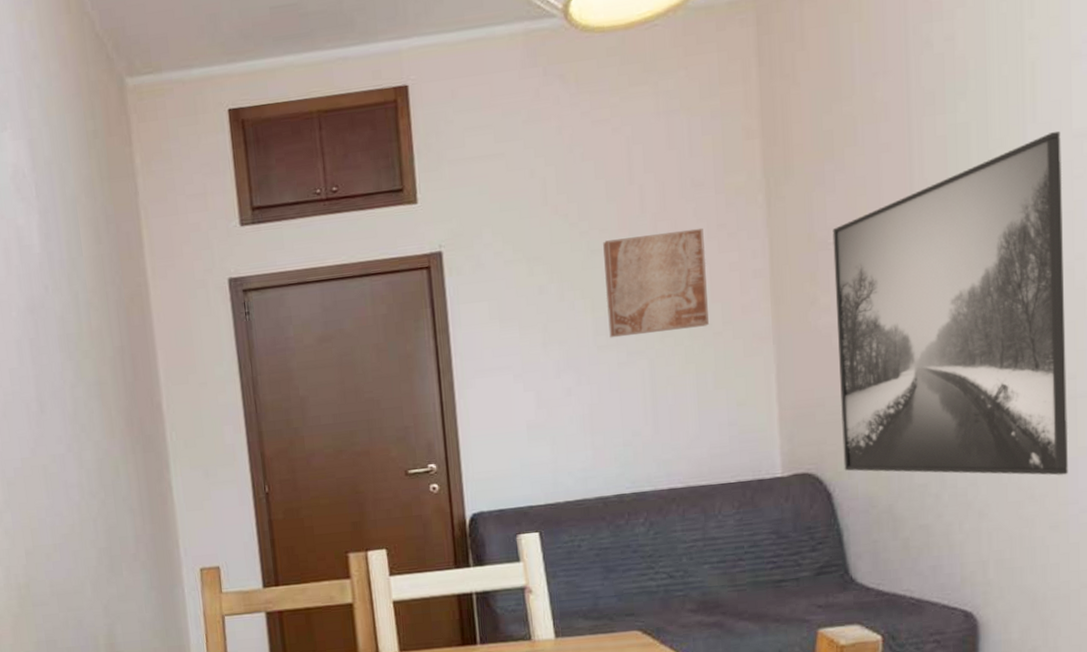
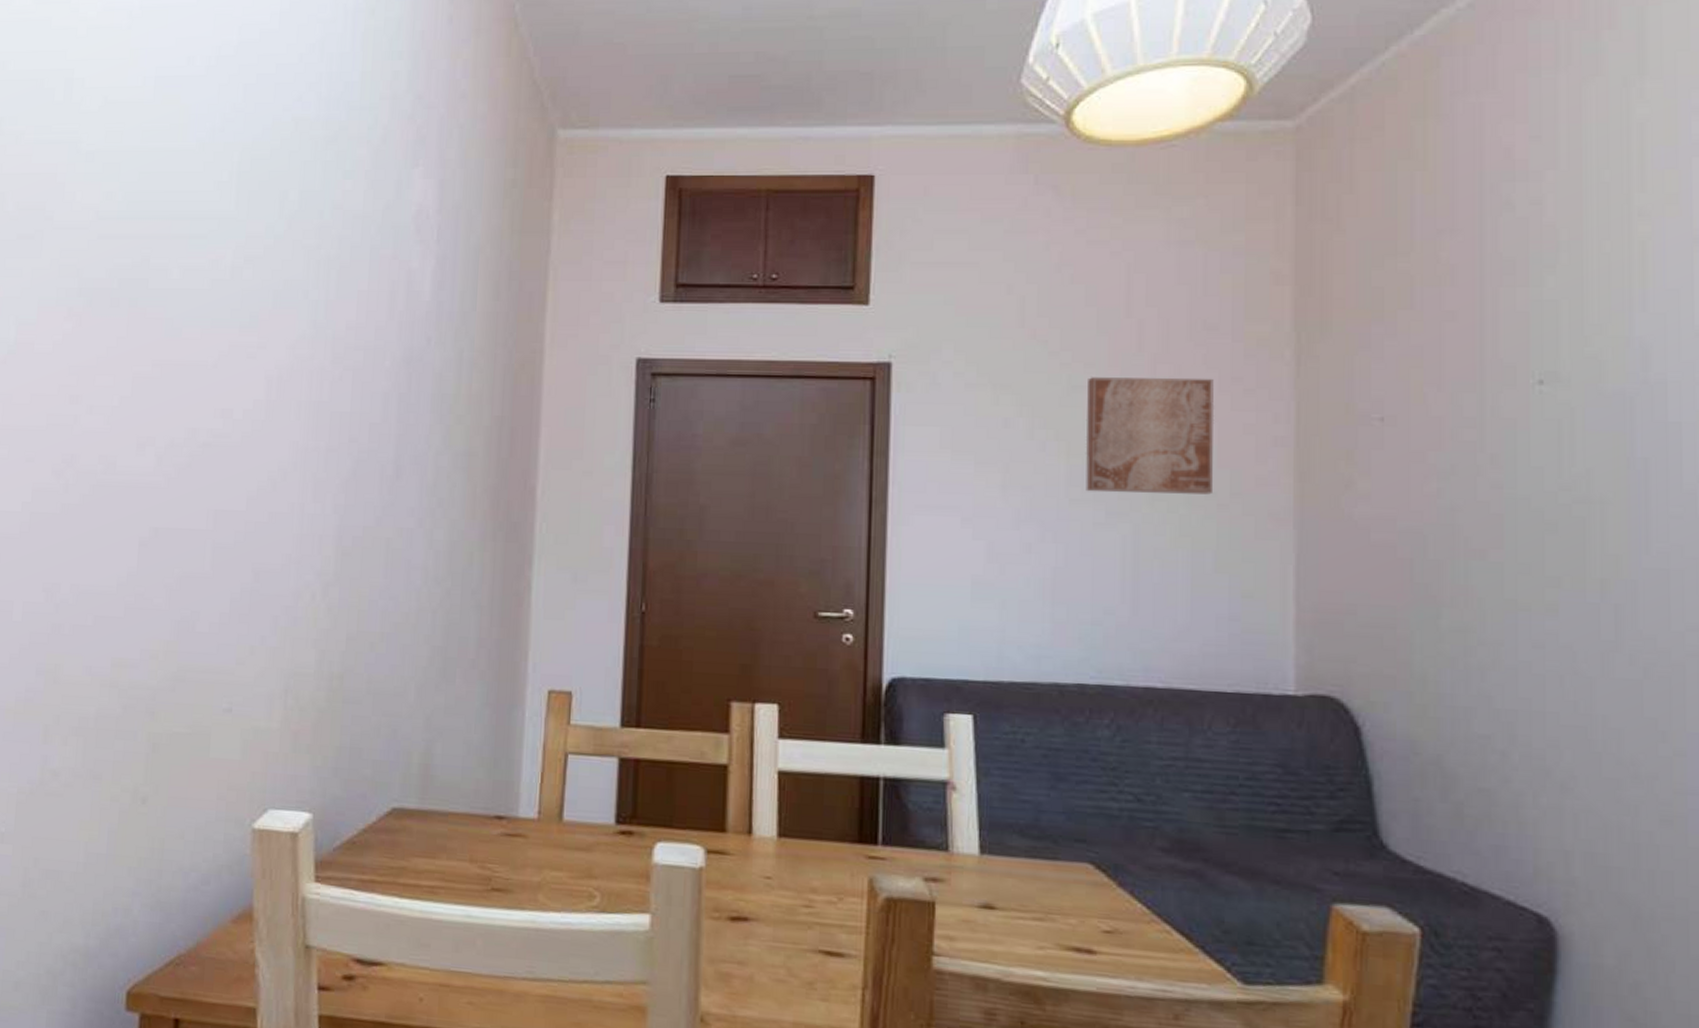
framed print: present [832,131,1068,476] -> none [1377,326,1687,754]

